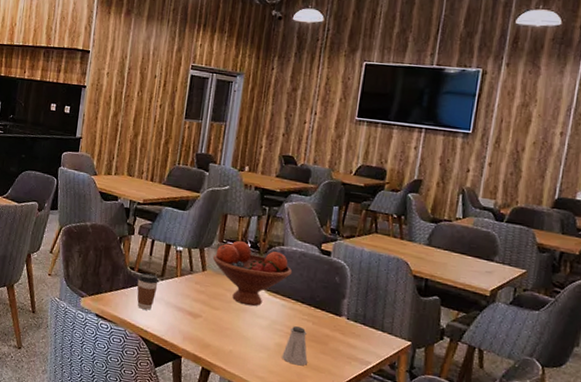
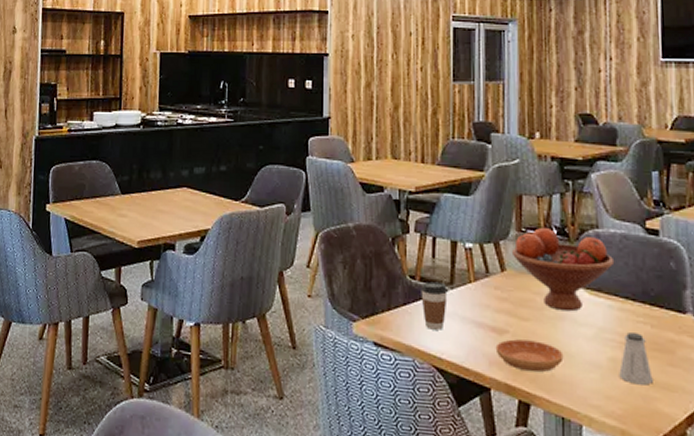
saucer: none [189,322,242,349] -> present [495,339,564,373]

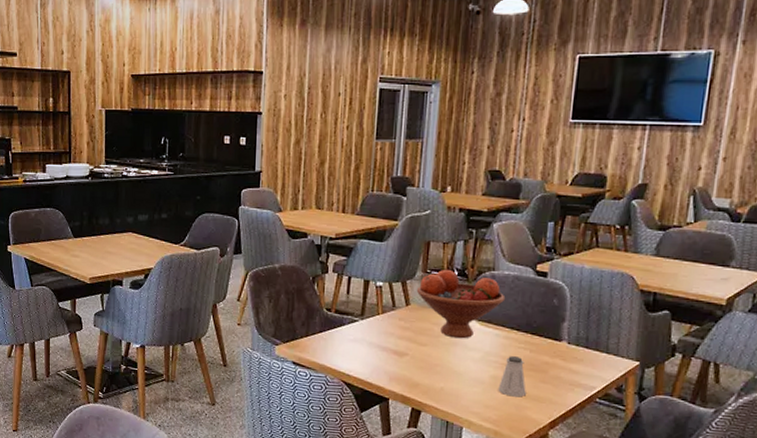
coffee cup: present [421,281,448,330] -> none [335,313,358,353]
saucer: present [495,339,564,373] -> none [395,360,453,387]

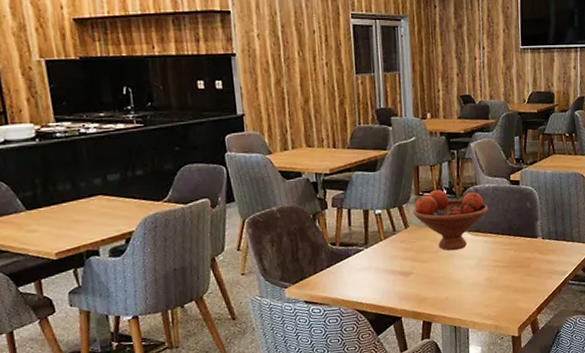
saltshaker: present [498,356,526,397] -> none [493,257,516,293]

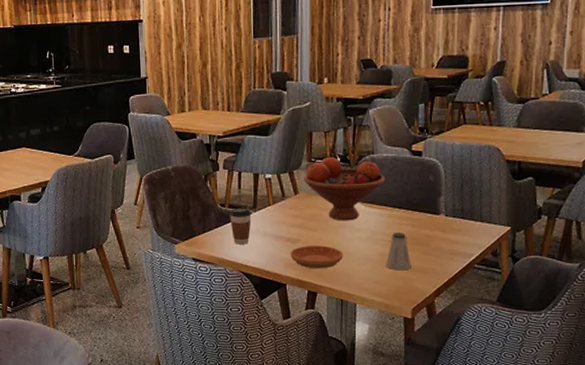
coffee cup: none [341,244,364,283] -> present [229,207,252,245]
saucer: none [403,275,455,299] -> present [290,245,343,269]
saltshaker: none [493,257,516,293] -> present [386,233,411,271]

